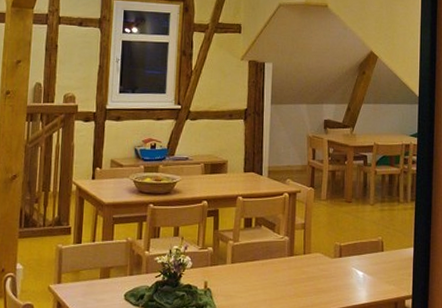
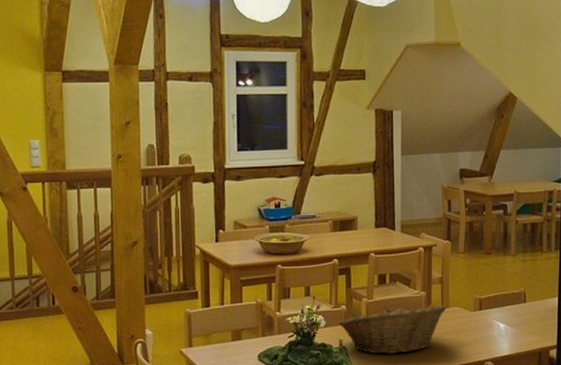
fruit basket: none [204,247,309,298] -> present [338,304,447,354]

